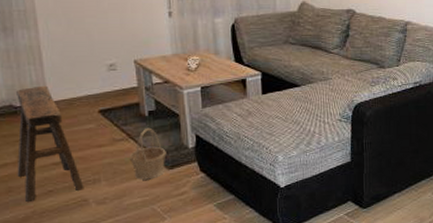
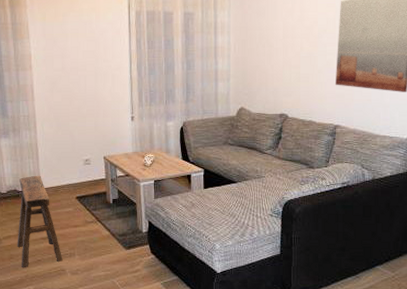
basket: present [129,127,166,180] -> none [97,213,125,257]

